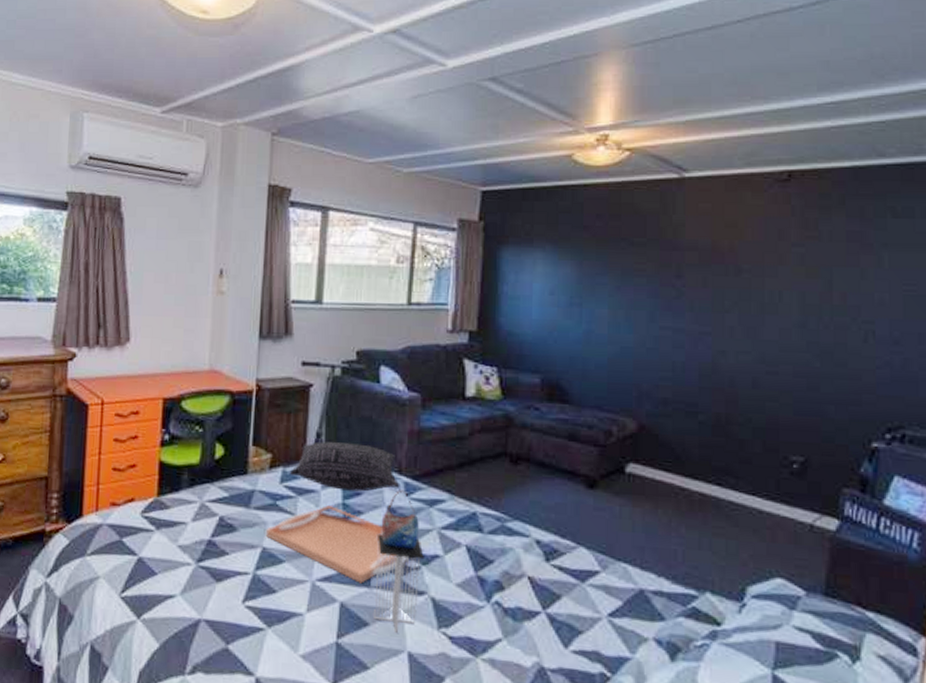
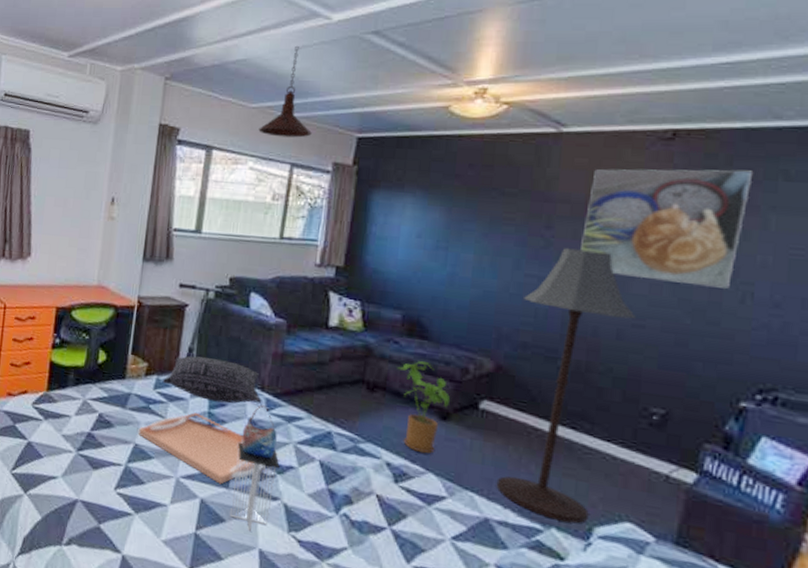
pendant light: none [377,96,434,194] -> present [258,46,312,138]
house plant: none [540,427,595,527] -> present [397,361,450,454]
floor lamp: none [648,297,770,585] -> present [496,248,637,524]
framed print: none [712,209,865,329] -> present [581,169,754,289]

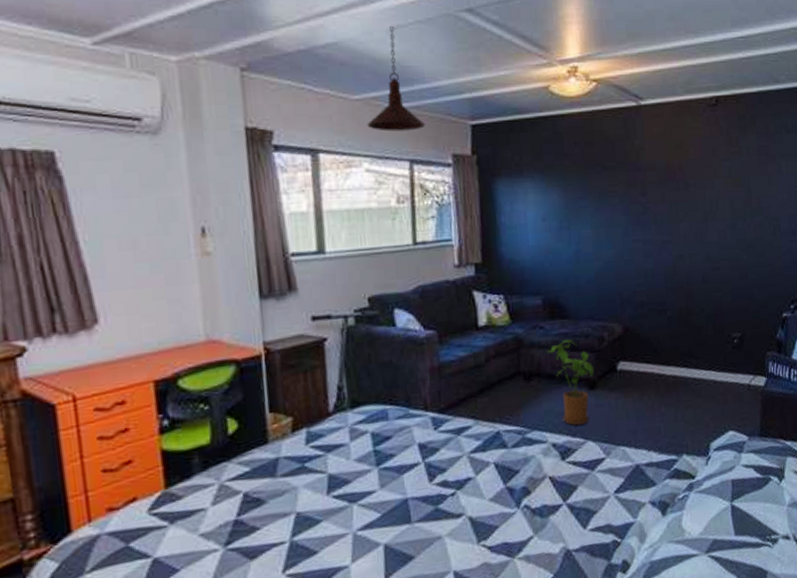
serving tray: present [138,412,278,485] -> none [296,455,454,522]
pillow: present [162,356,262,404] -> none [314,389,428,438]
tote bag: present [230,405,280,531] -> none [411,425,458,558]
floor lamp: present [496,248,637,524] -> none [635,209,714,448]
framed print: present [581,169,754,289] -> none [668,127,768,228]

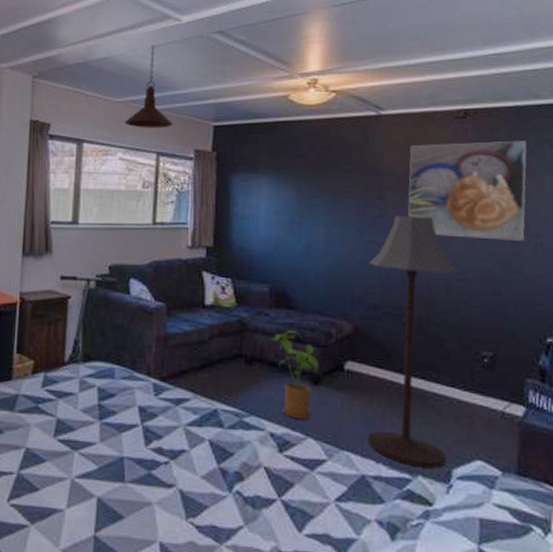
floor lamp: none [635,209,714,448] -> present [367,215,460,468]
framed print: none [668,127,768,228] -> present [408,141,527,241]

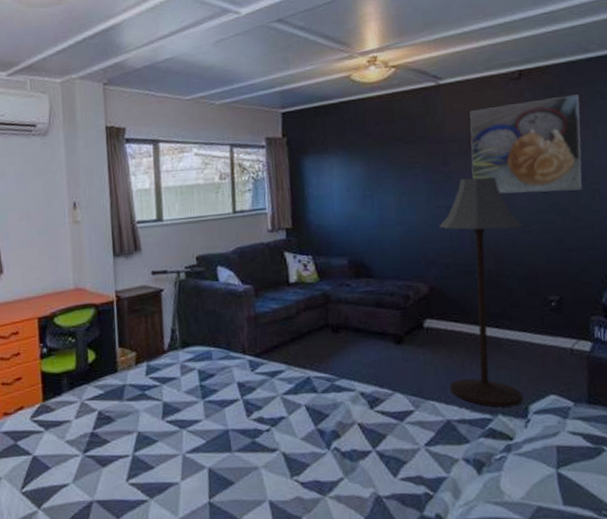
pendant light: present [124,45,173,128] -> none [196,40,243,123]
house plant: present [270,330,319,420] -> none [353,297,400,377]

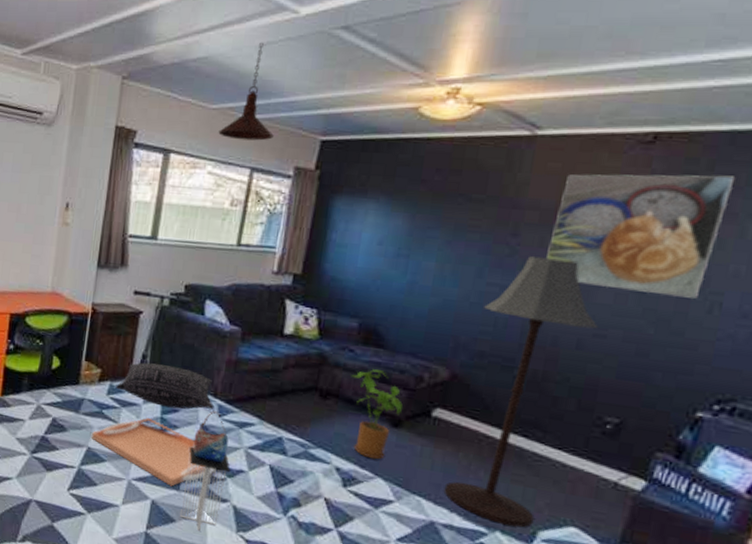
serving tray: none [138,388,269,450] -> present [91,418,229,487]
pillow: none [152,333,246,374] -> present [115,362,215,409]
pendant light: none [196,40,243,123] -> present [218,43,274,141]
tote bag: none [231,367,273,486] -> present [180,411,230,531]
house plant: none [353,297,400,377] -> present [351,369,403,460]

